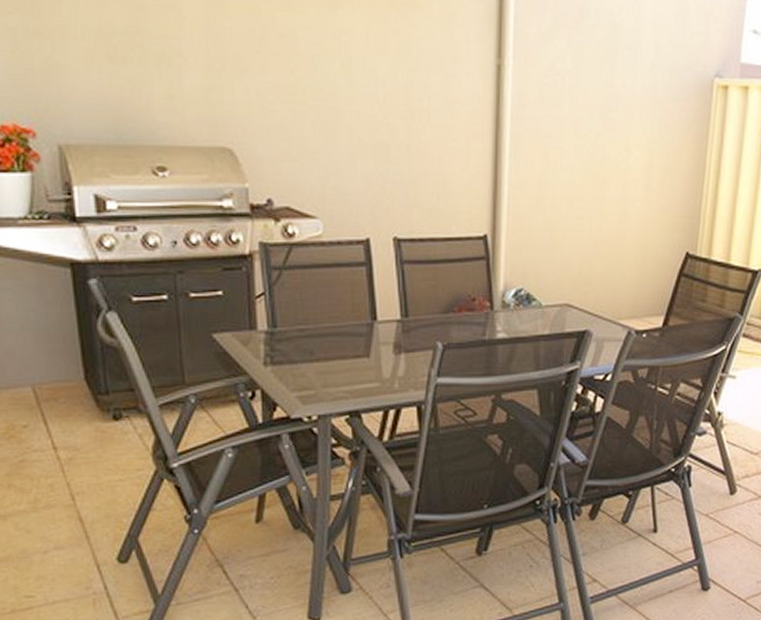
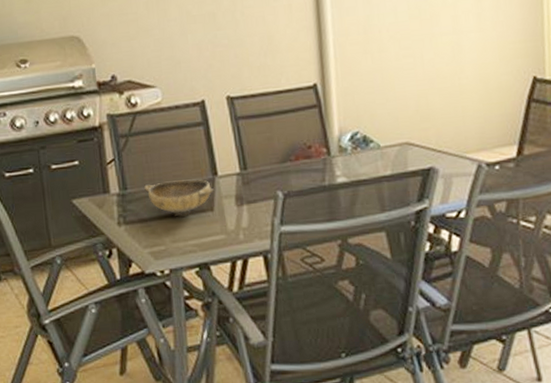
bowl: none [296,322,372,361] -> present [144,179,214,217]

